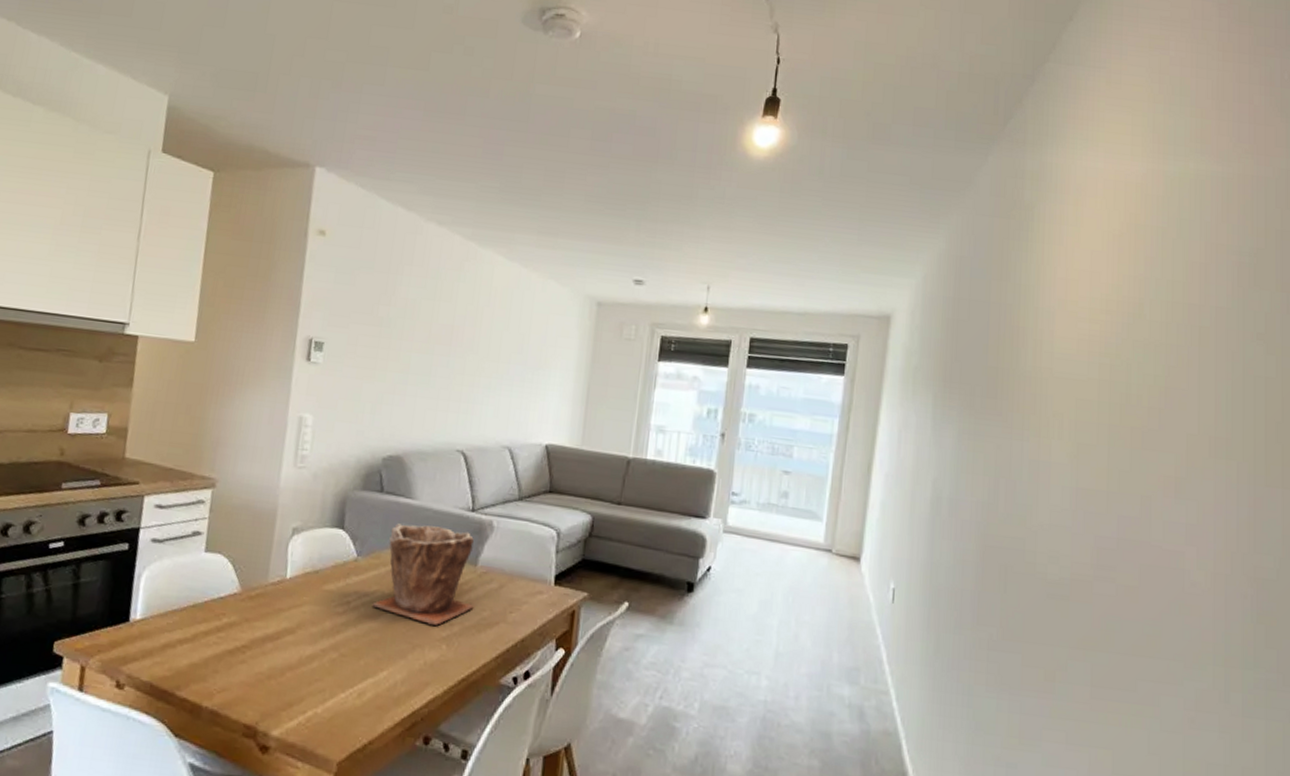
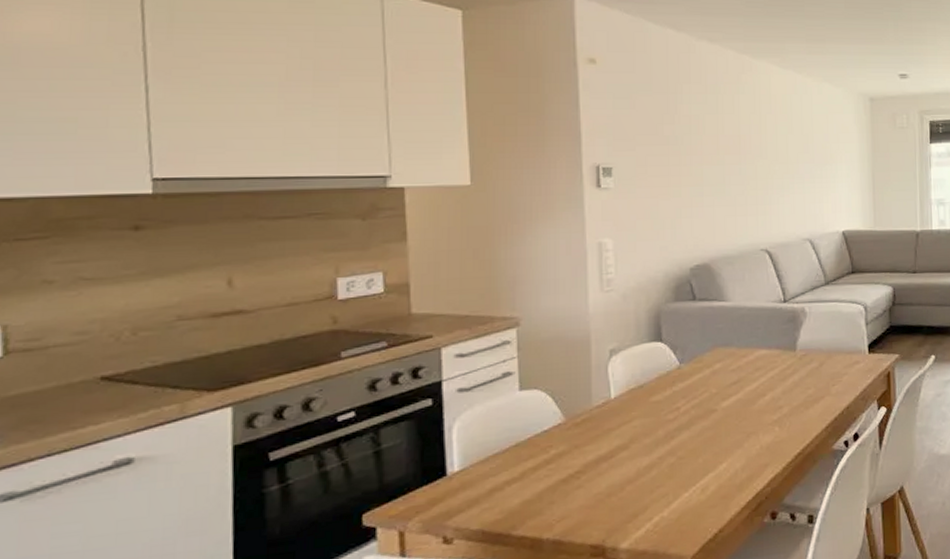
plant pot: present [372,523,474,625] -> none [701,321,799,412]

